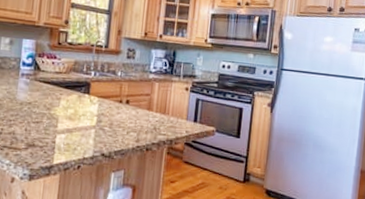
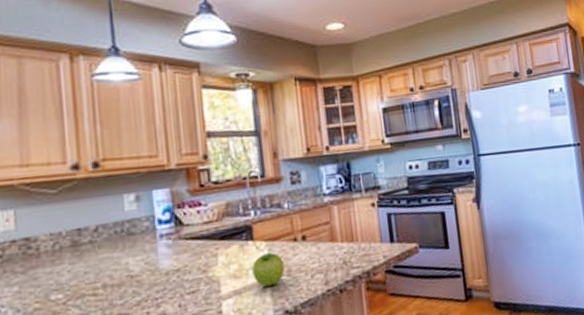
fruit: none [83,107,109,132] -> present [252,252,285,287]

